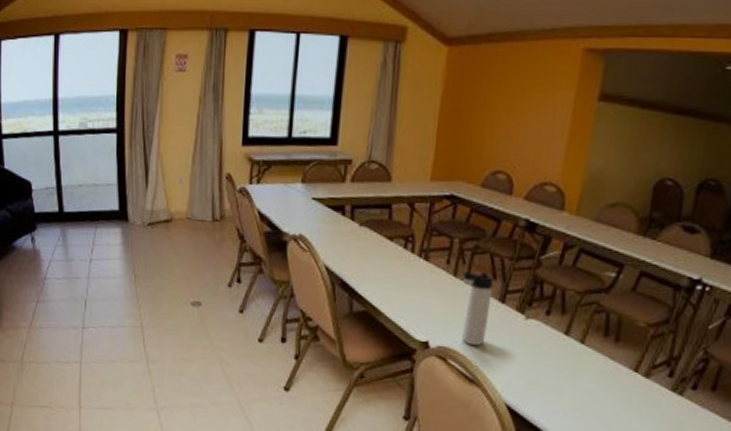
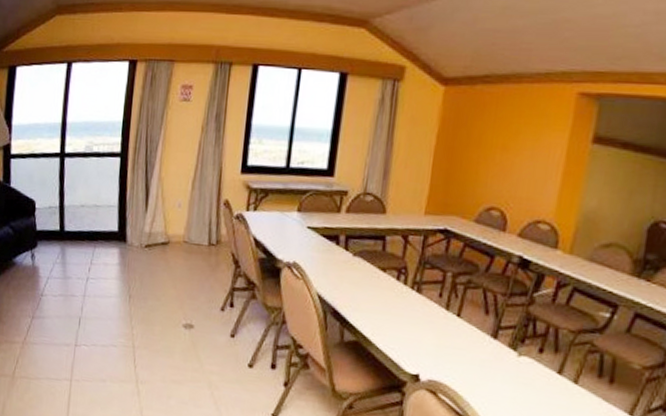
thermos bottle: present [461,271,494,346] -> none [452,305,487,381]

